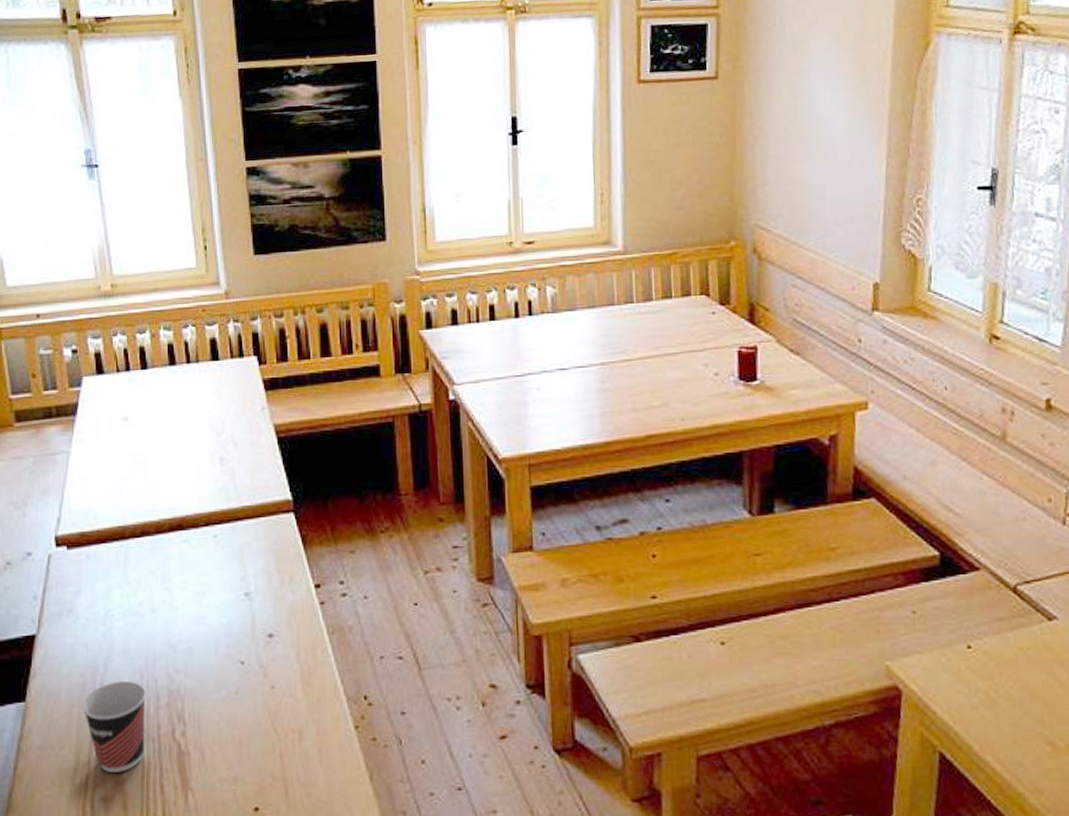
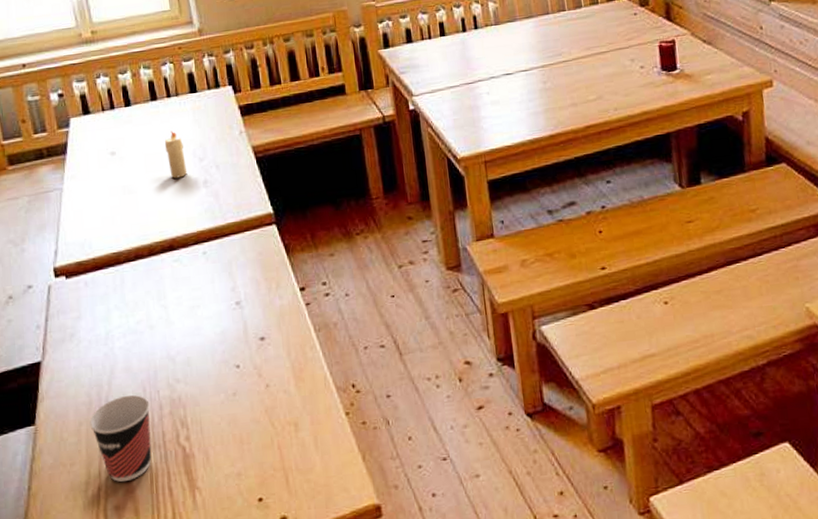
candle: none [180,400,203,452] -> present [164,130,188,179]

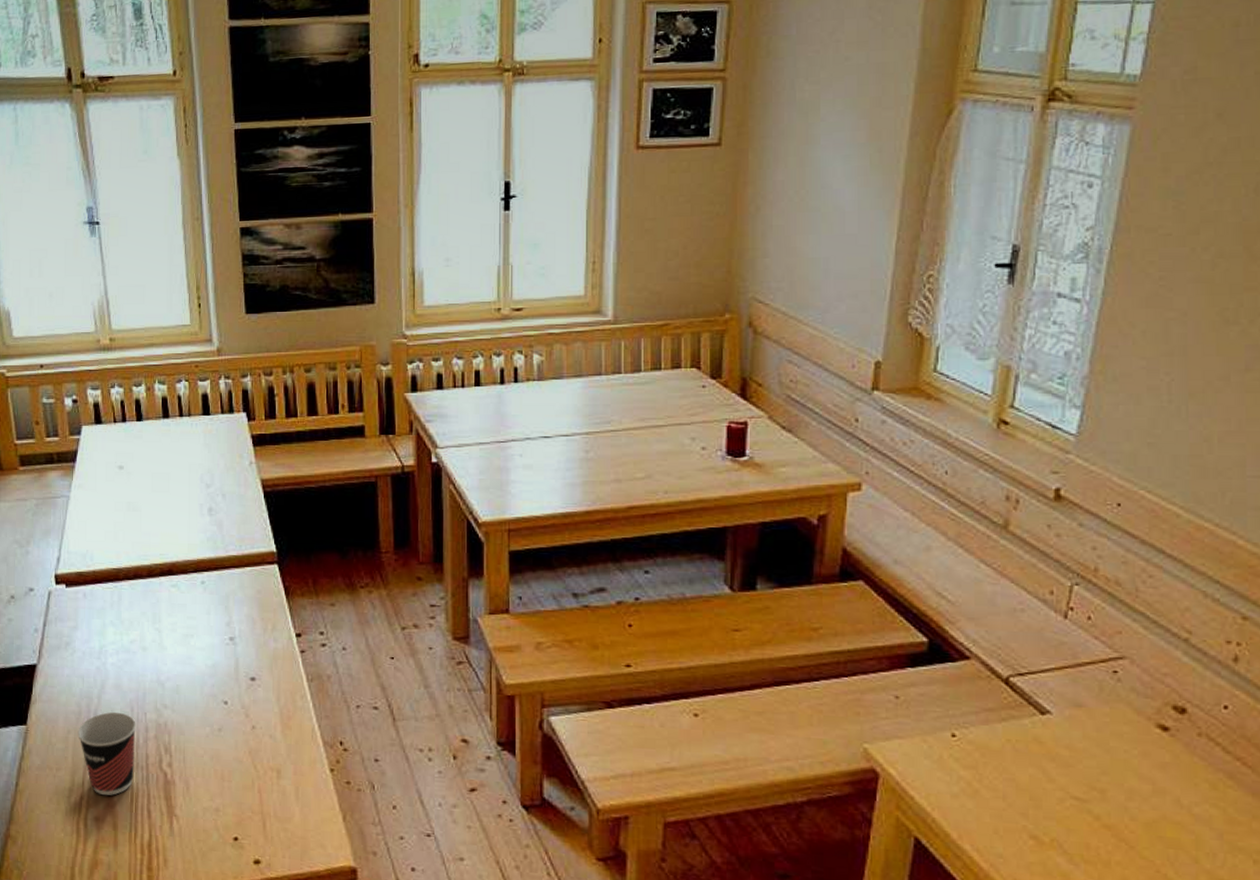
candle: present [164,130,188,179] -> none [172,452,193,502]

